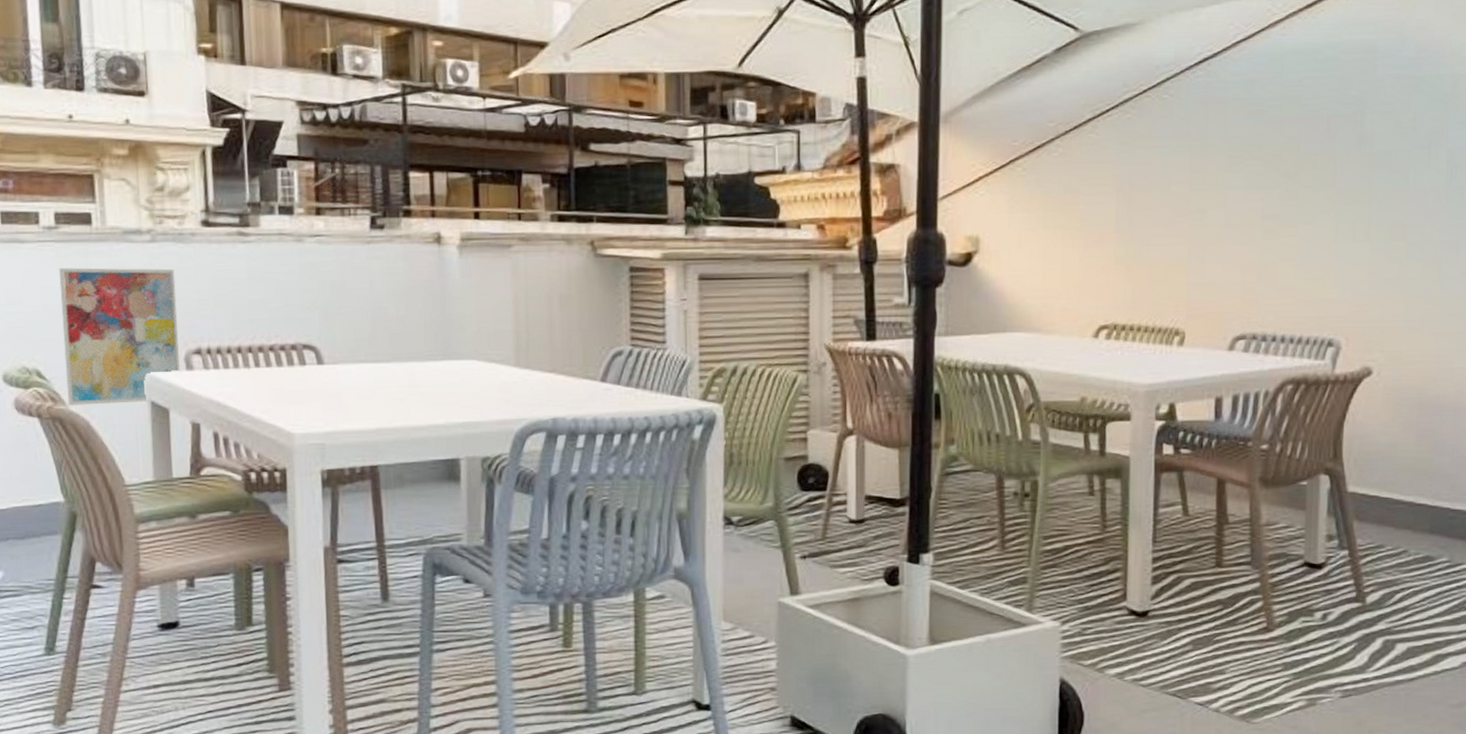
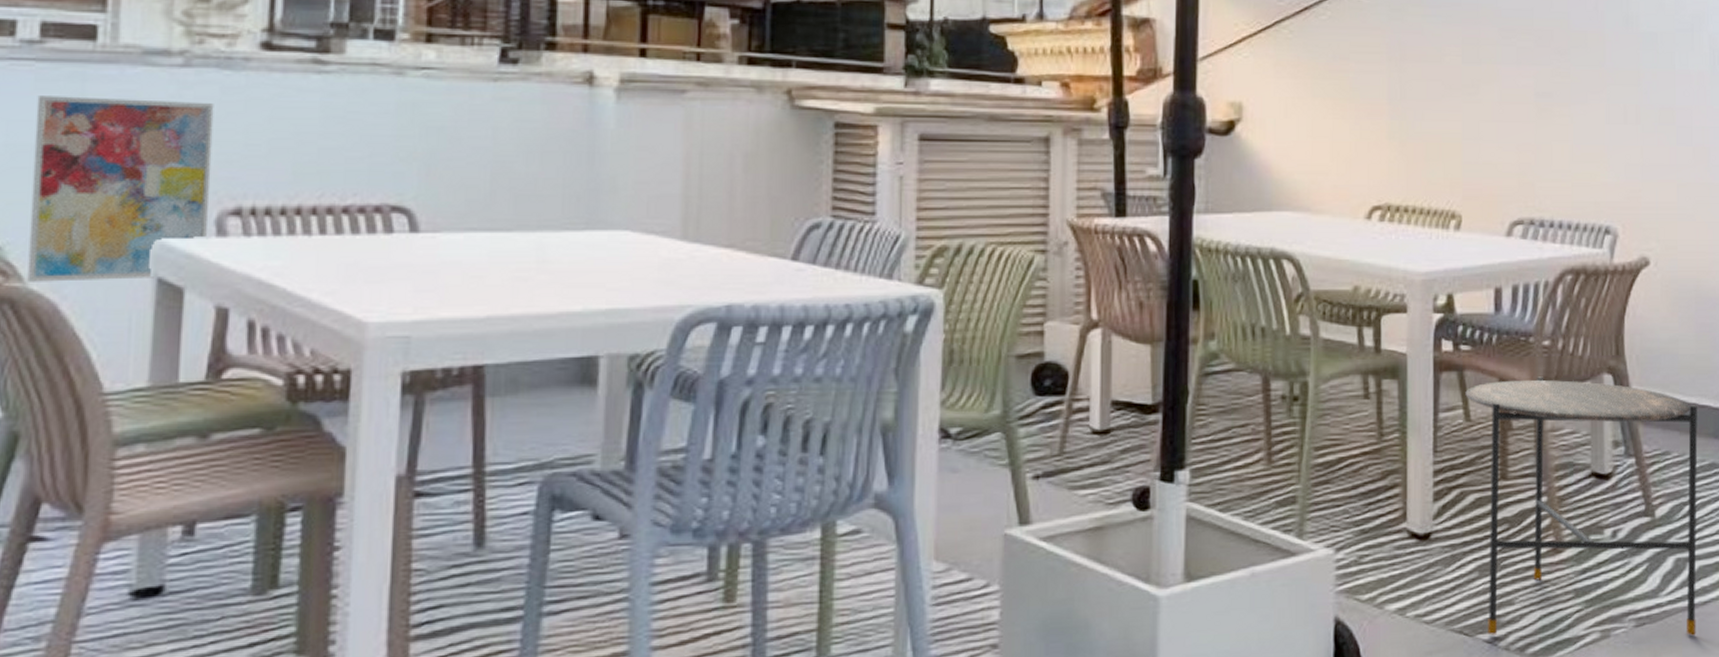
side table: none [1184,477,1414,707] -> present [1465,376,1698,636]

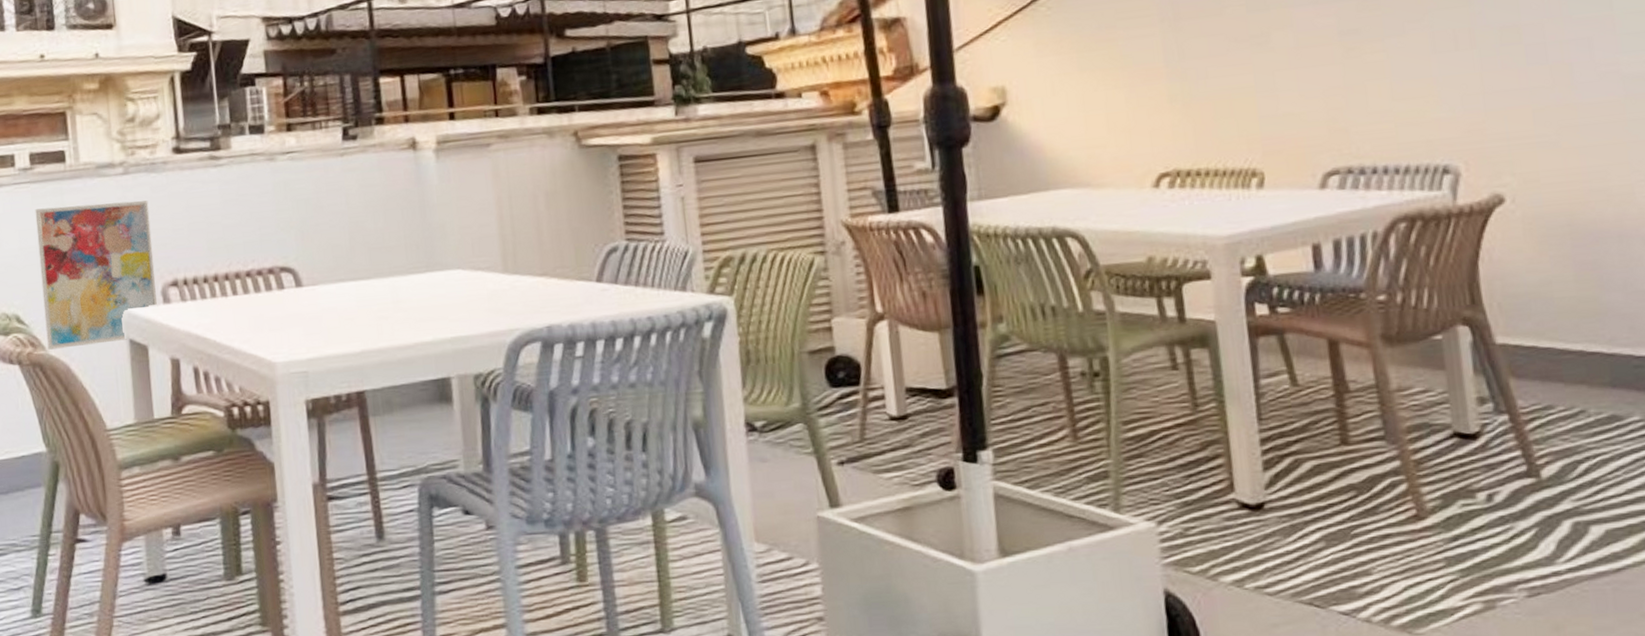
side table: present [1465,376,1698,636] -> none [1289,334,1610,607]

